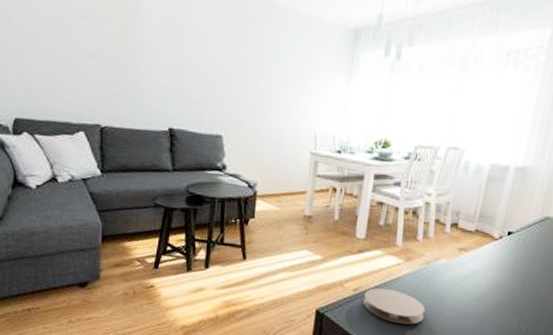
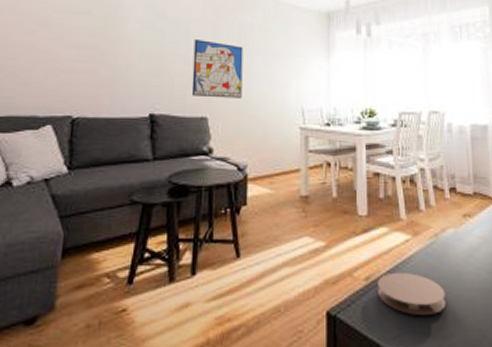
wall art: none [208,54,261,119] -> present [191,40,243,99]

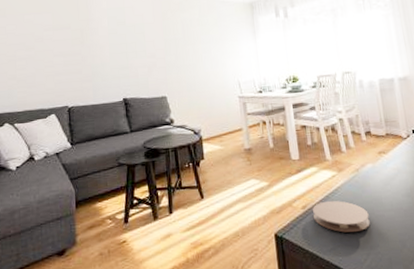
wall art: present [191,40,243,99] -> none [149,37,191,81]

